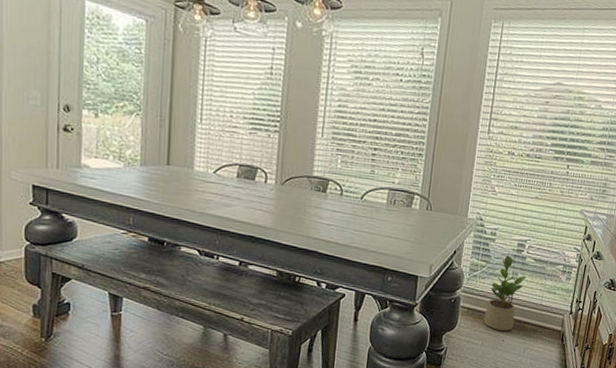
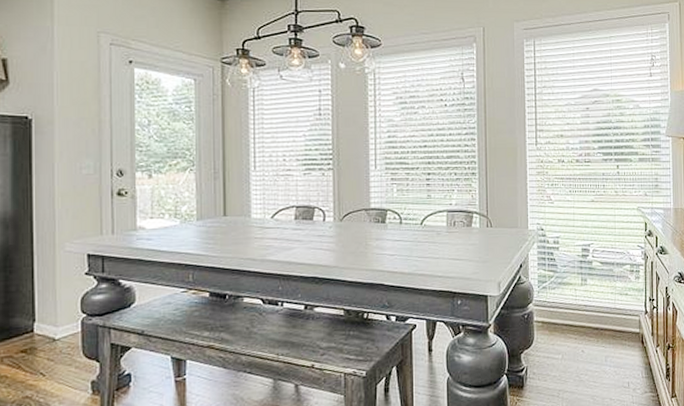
potted plant: present [483,256,527,331] -> none [560,262,596,341]

